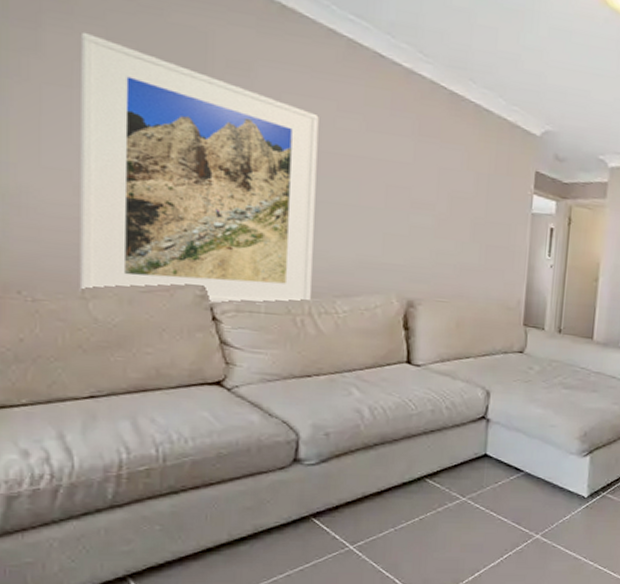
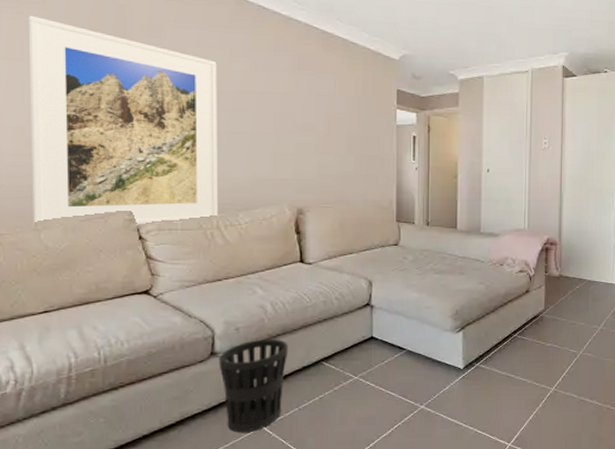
wastebasket: none [302,447,387,552] -> present [218,338,288,433]

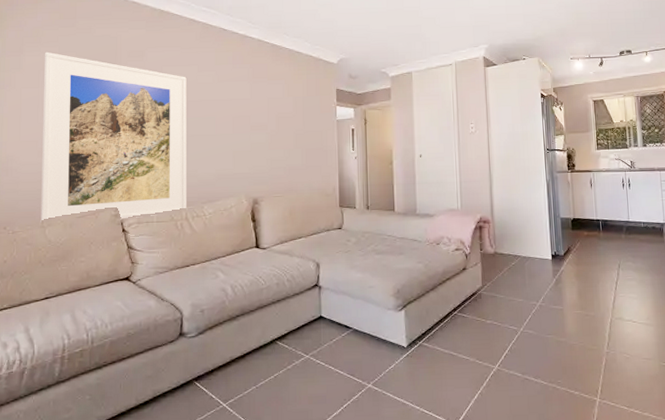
wastebasket: present [218,338,288,433] -> none [186,319,247,410]

